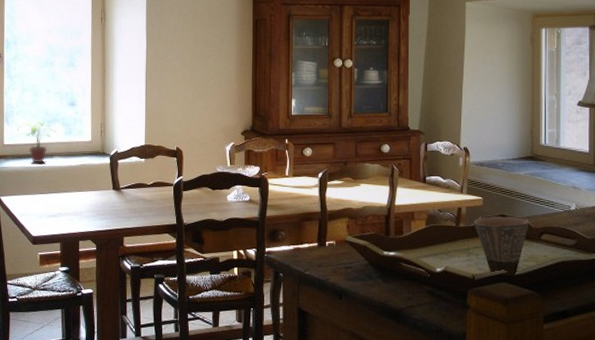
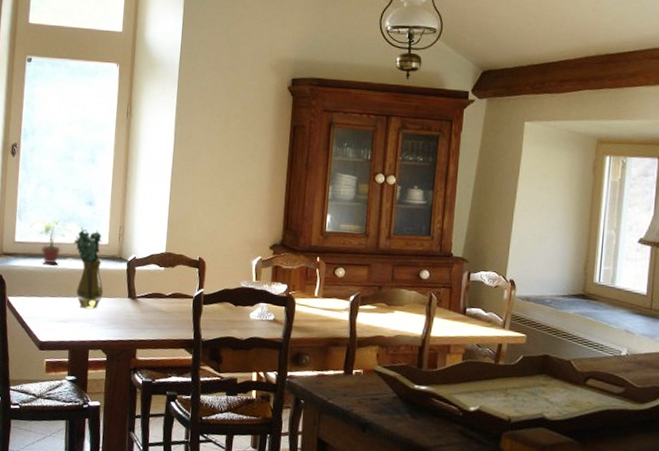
vase: none [59,126,89,202] -> present [74,227,103,309]
cup: present [473,216,530,277] -> none [514,355,575,422]

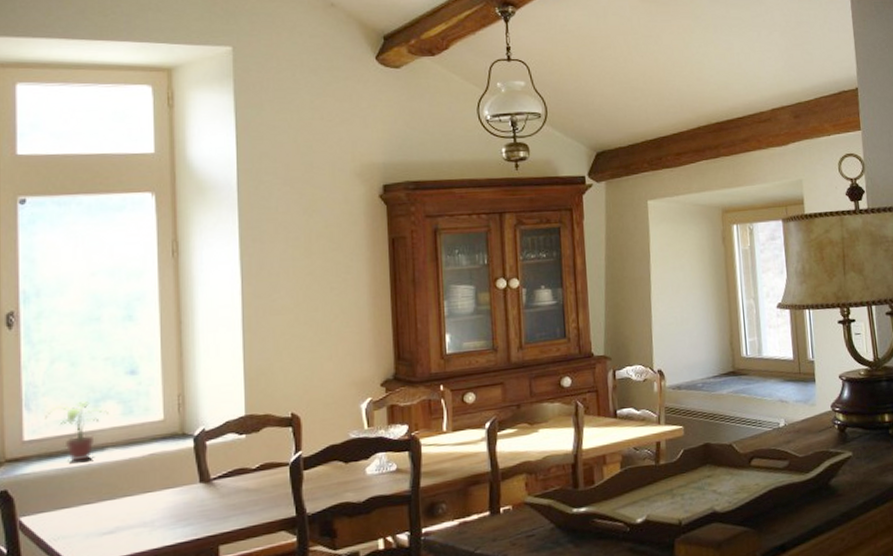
vase: present [74,227,103,309] -> none [113,403,163,509]

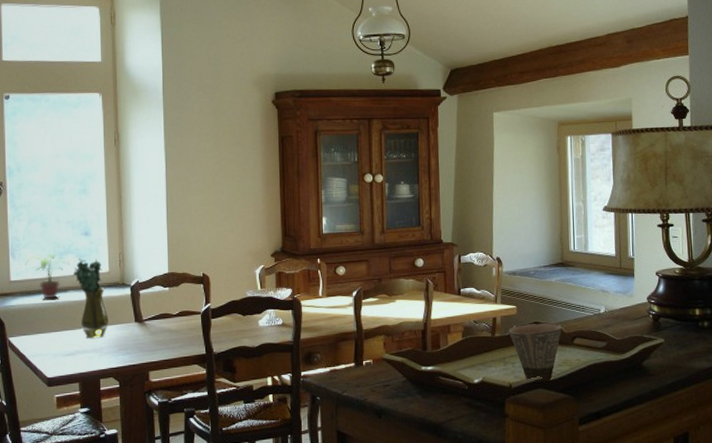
vase: none [113,403,163,509] -> present [73,258,109,338]
cup: none [675,443,737,517] -> present [508,322,562,383]

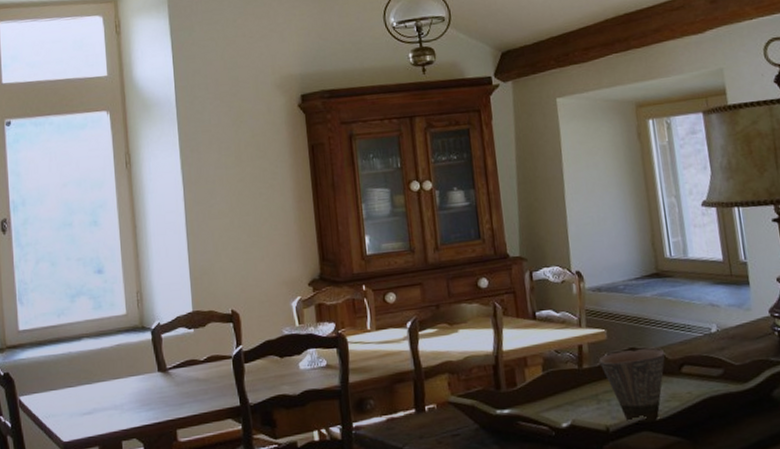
potted plant: present [25,254,69,299] -> none [34,297,82,350]
vase: present [73,258,109,338] -> none [87,299,129,393]

